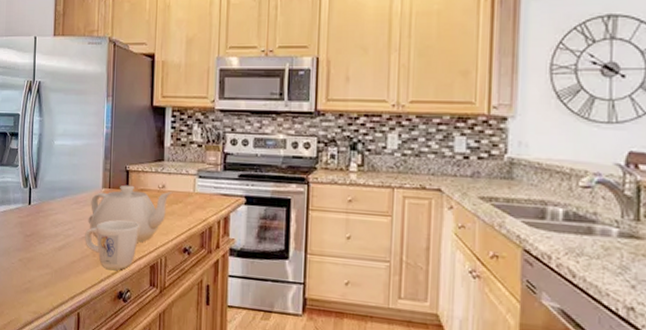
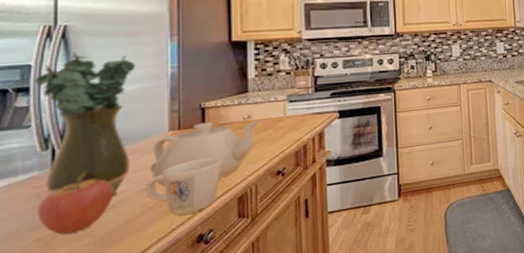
fruit: none [20,211,65,262] -> present [37,171,114,235]
vase: none [21,105,82,238] -> present [35,51,136,197]

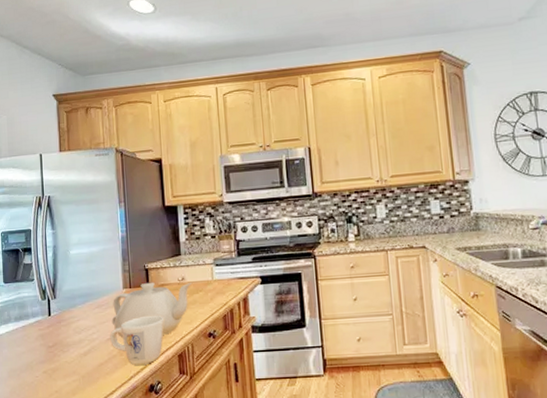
vase: present [35,51,136,197] -> none [34,218,98,343]
fruit: present [37,171,114,235] -> none [43,319,89,370]

